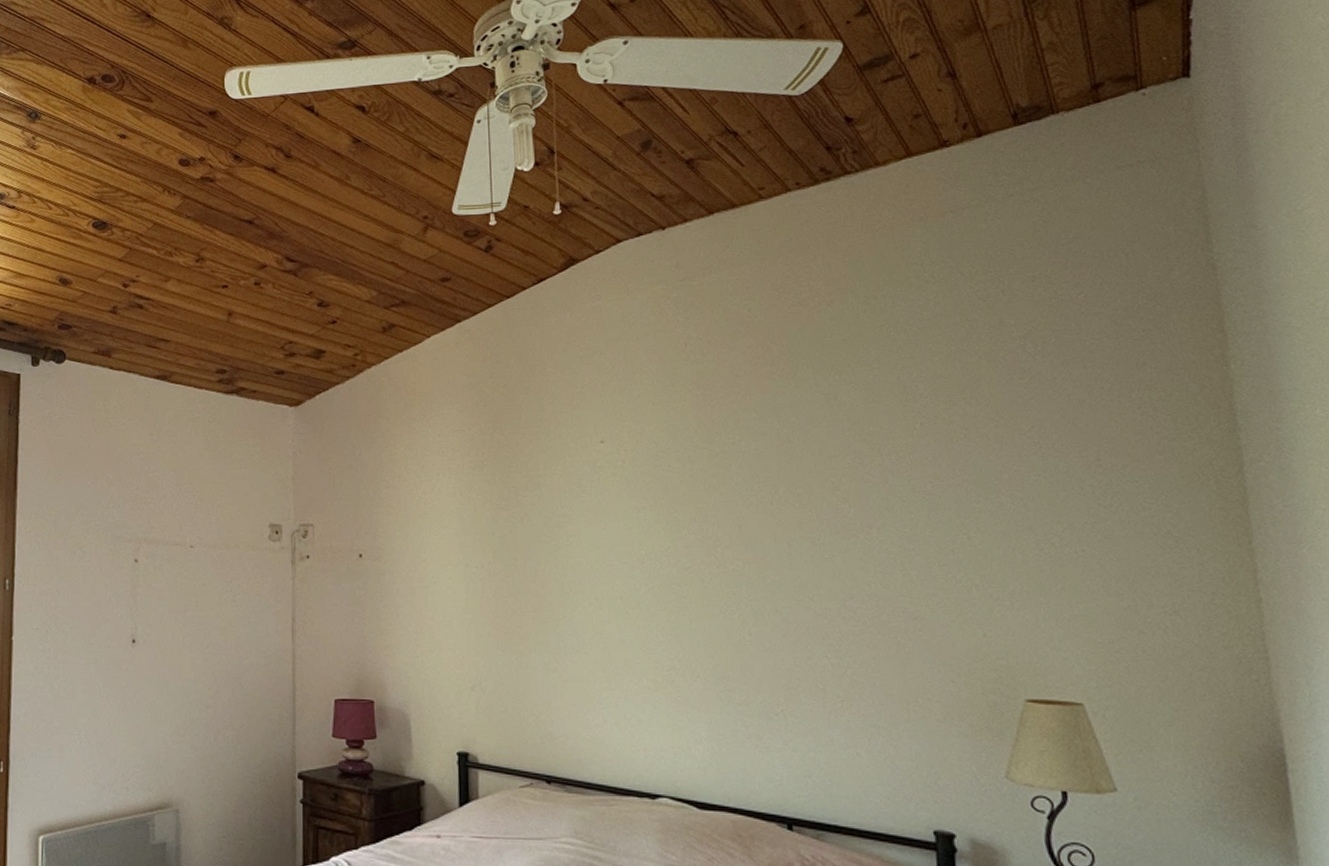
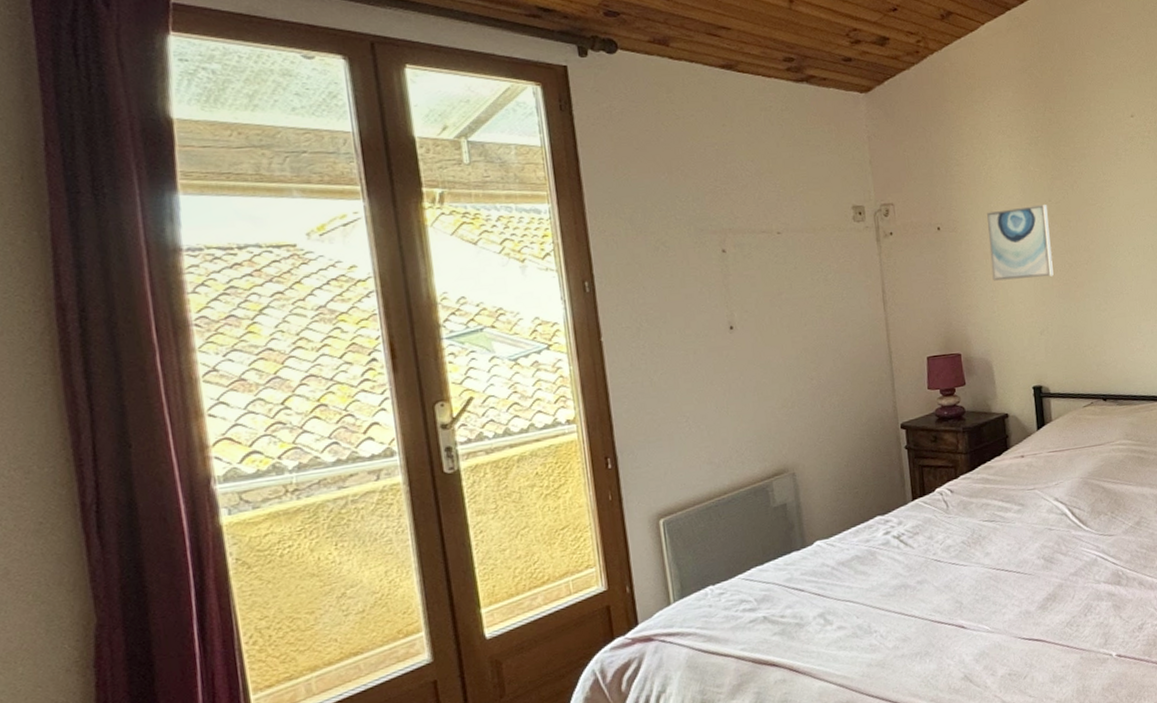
wall art: none [416,538,492,622] -> present [987,205,1054,281]

